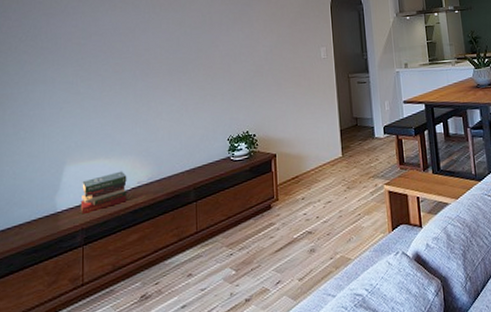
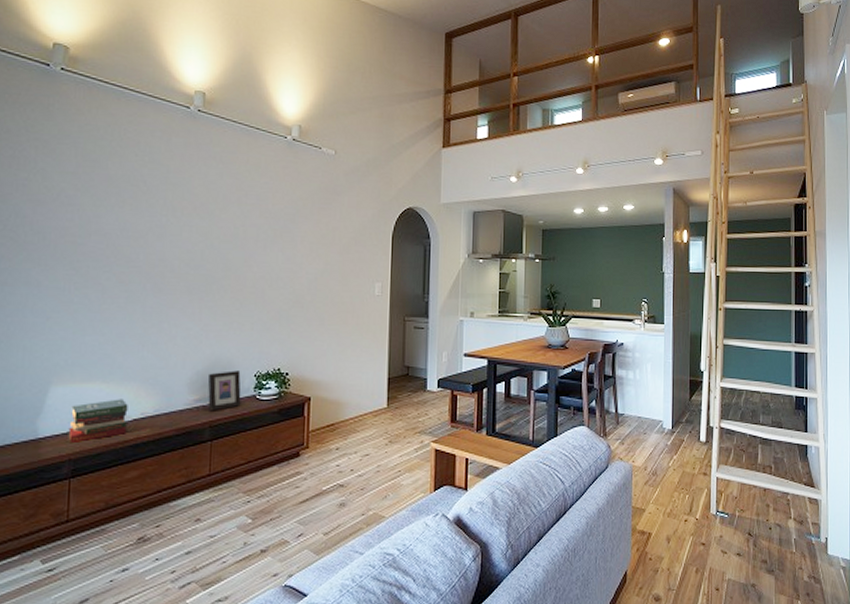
picture frame: none [189,136,218,175] -> present [207,370,241,411]

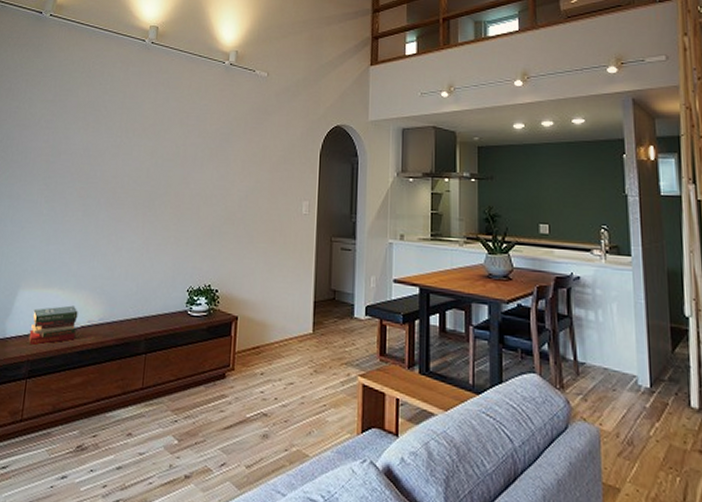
picture frame: present [207,370,241,411] -> none [145,284,175,324]

